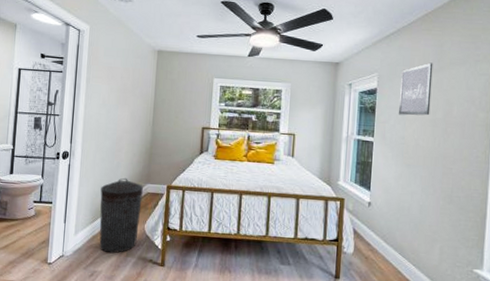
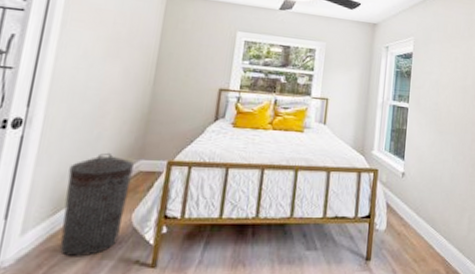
wall art: present [398,62,433,116] -> none [432,30,464,82]

